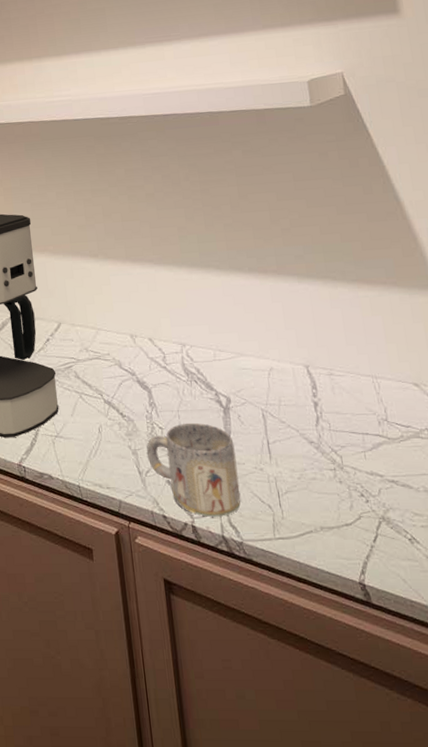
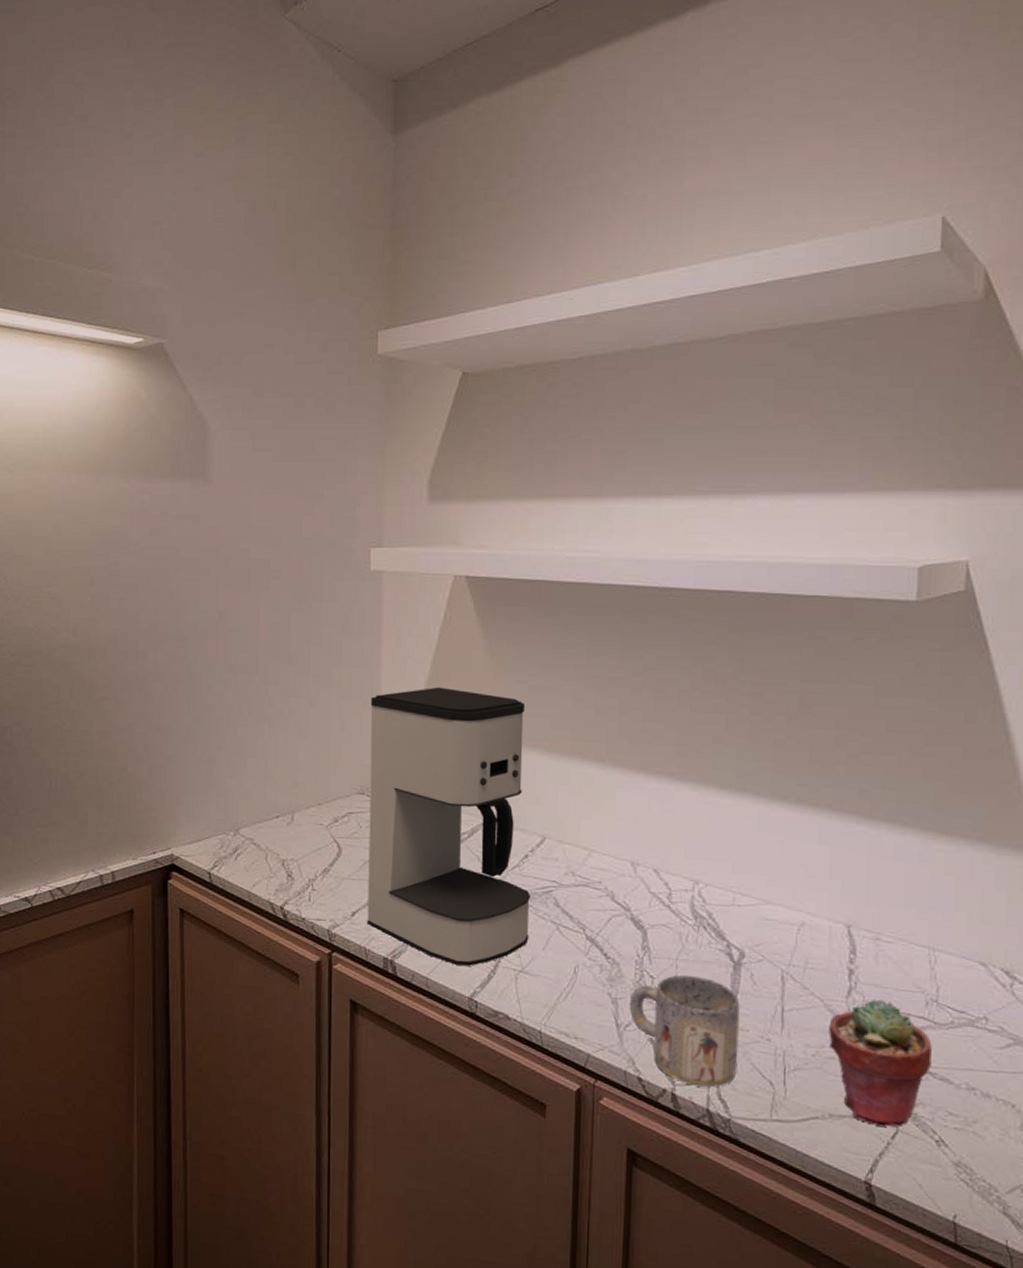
potted succulent: none [306,424,393,532] -> present [829,999,932,1127]

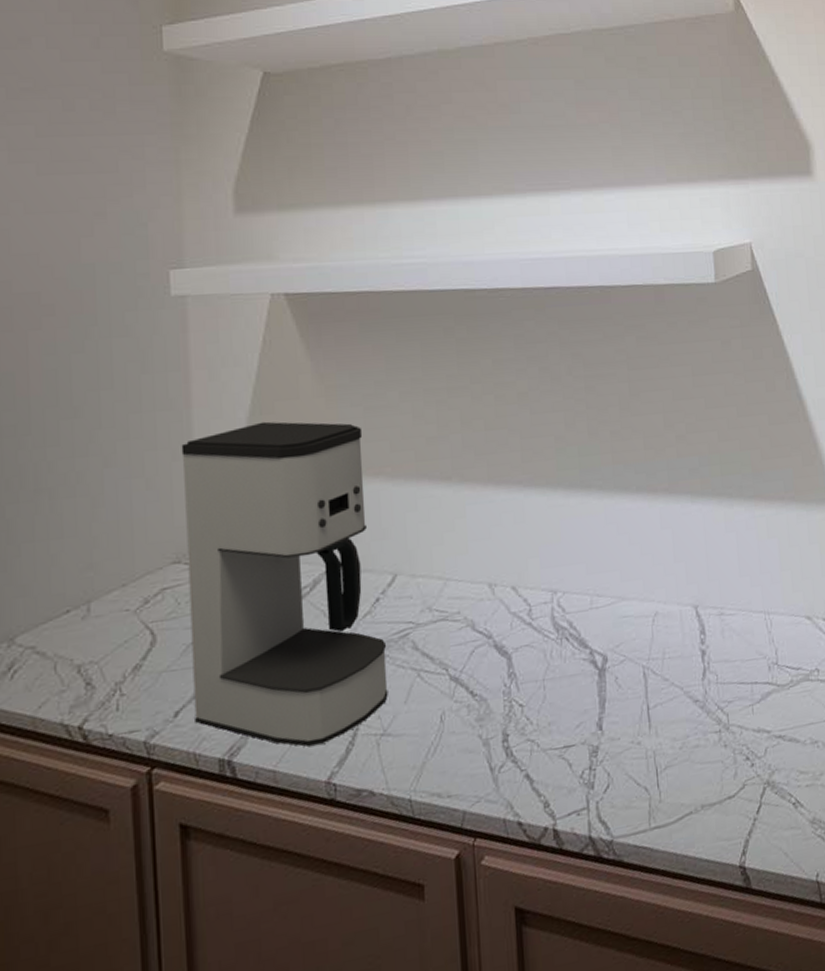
mug: present [630,974,740,1088] -> none [502,692,613,815]
potted succulent: present [829,999,932,1127] -> none [690,674,780,805]

